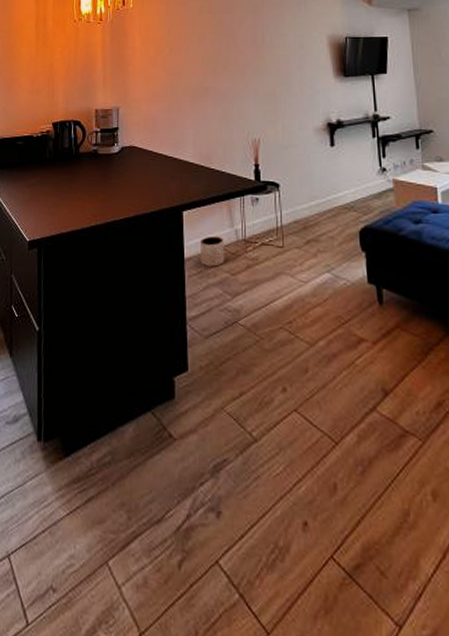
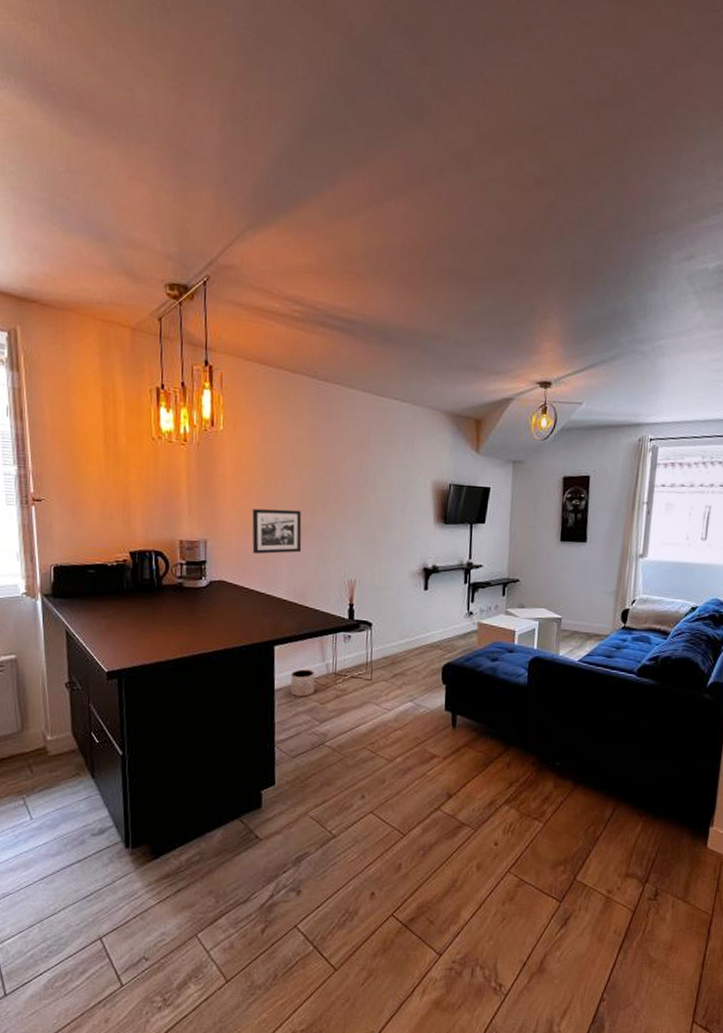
picture frame: none [159,74,206,119] -> present [252,508,302,554]

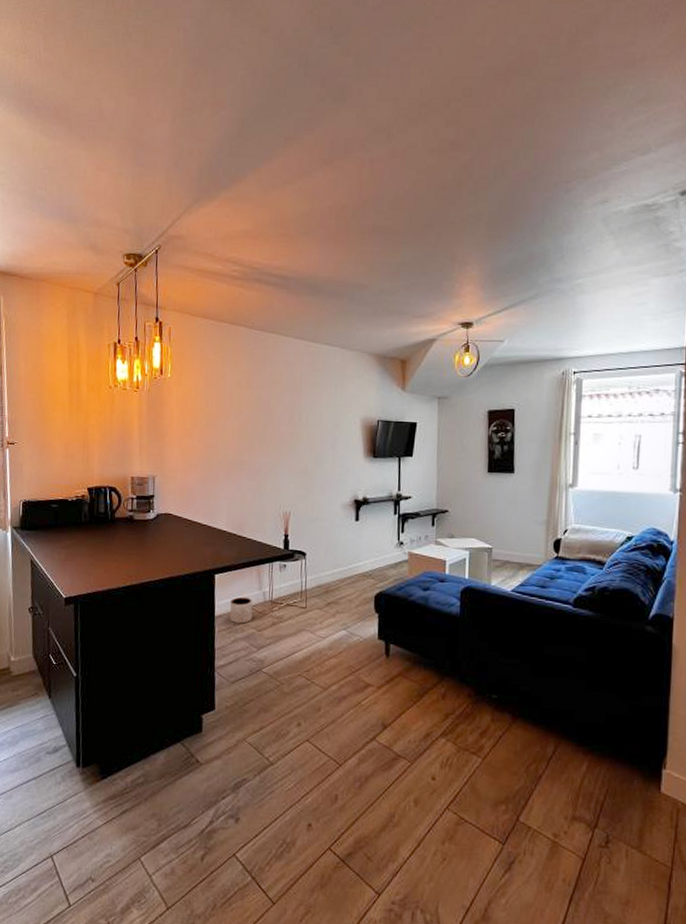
picture frame: present [252,508,302,554] -> none [195,447,240,489]

